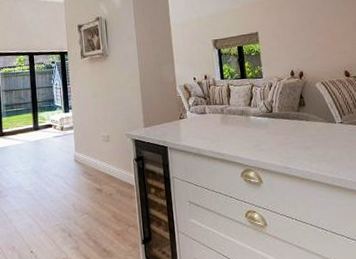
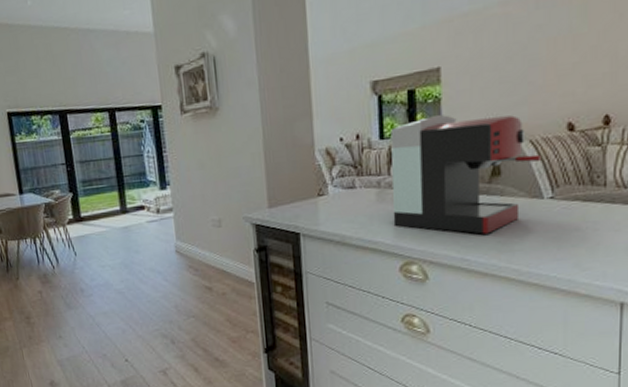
coffee maker: none [228,63,331,149] -> present [390,114,541,234]

